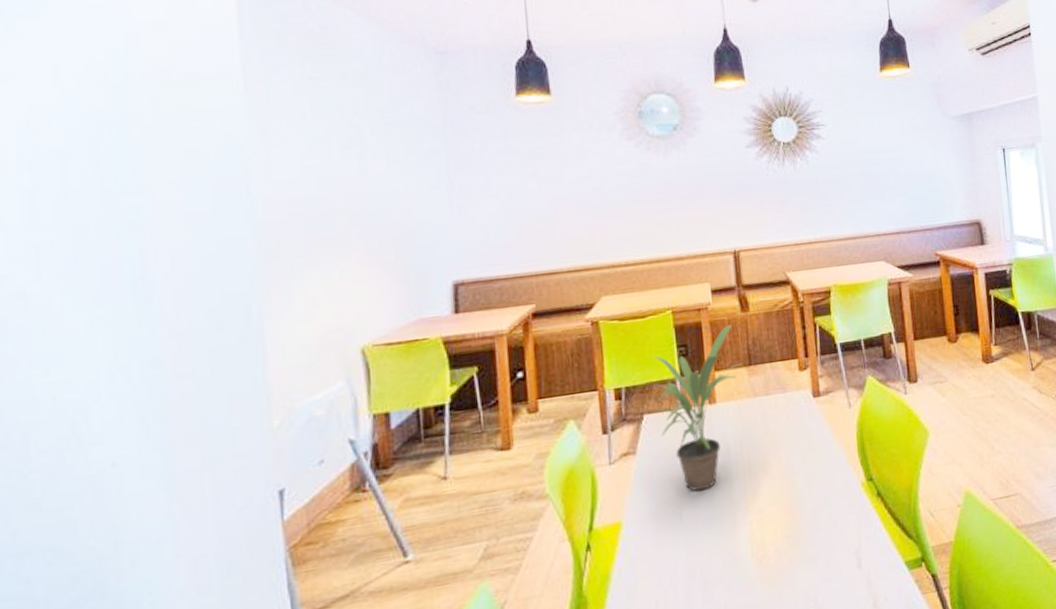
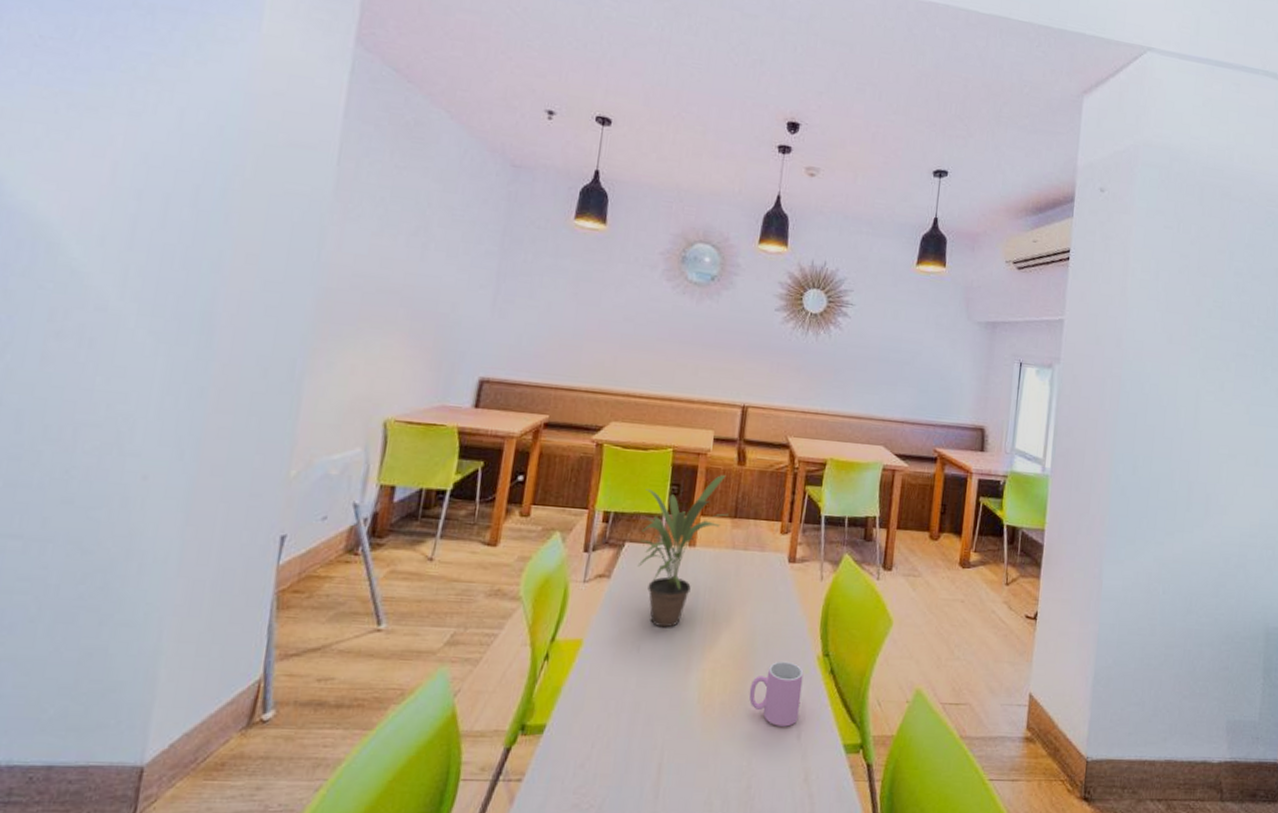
cup: none [800,494,855,561] -> present [749,661,804,727]

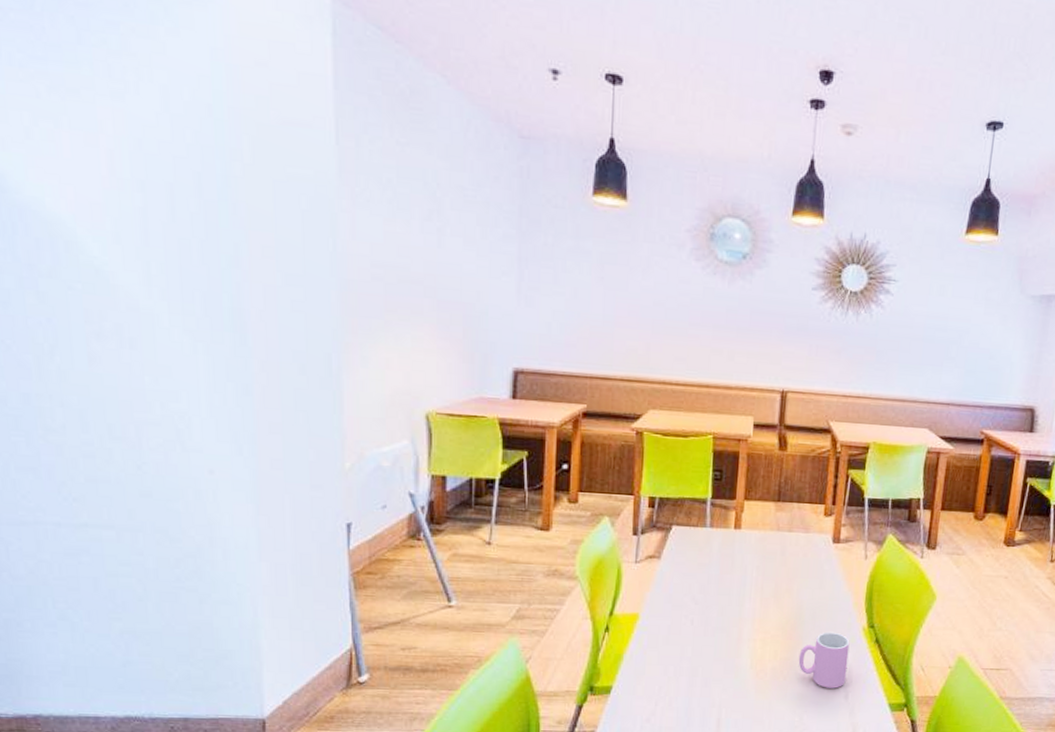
potted plant: present [637,475,729,628] -> none [685,460,772,603]

